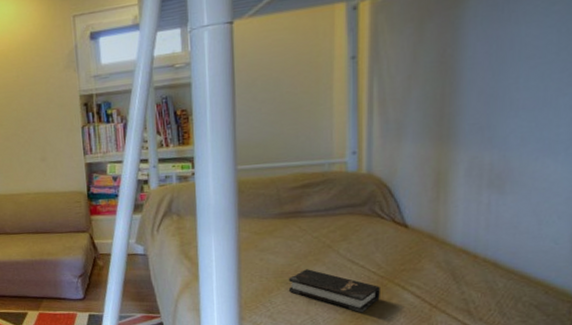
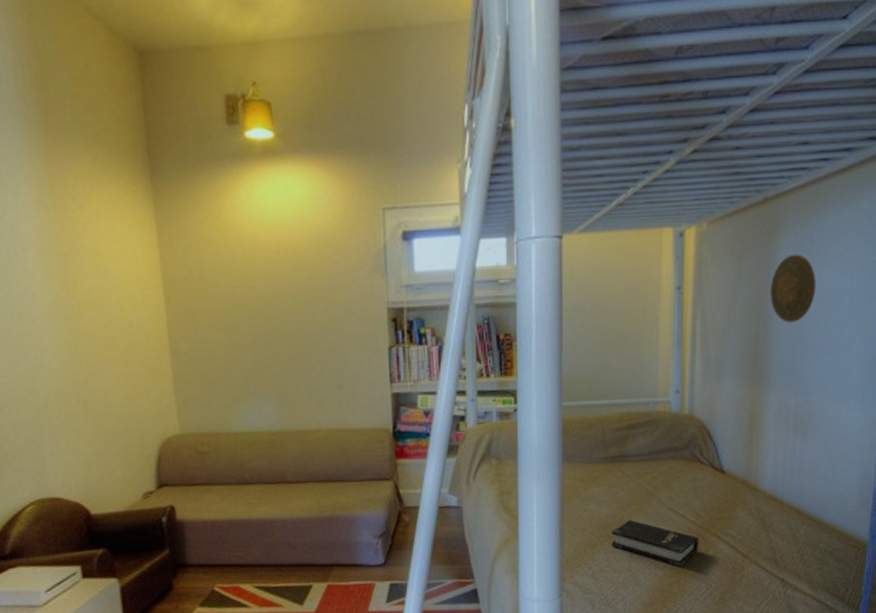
decorative plate: none [457,12,514,82] -> present [770,253,817,323]

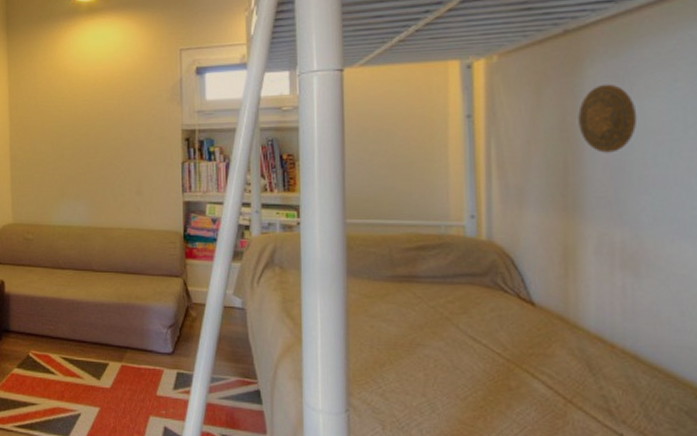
hardback book: present [611,520,698,567] -> none [402,343,507,401]

